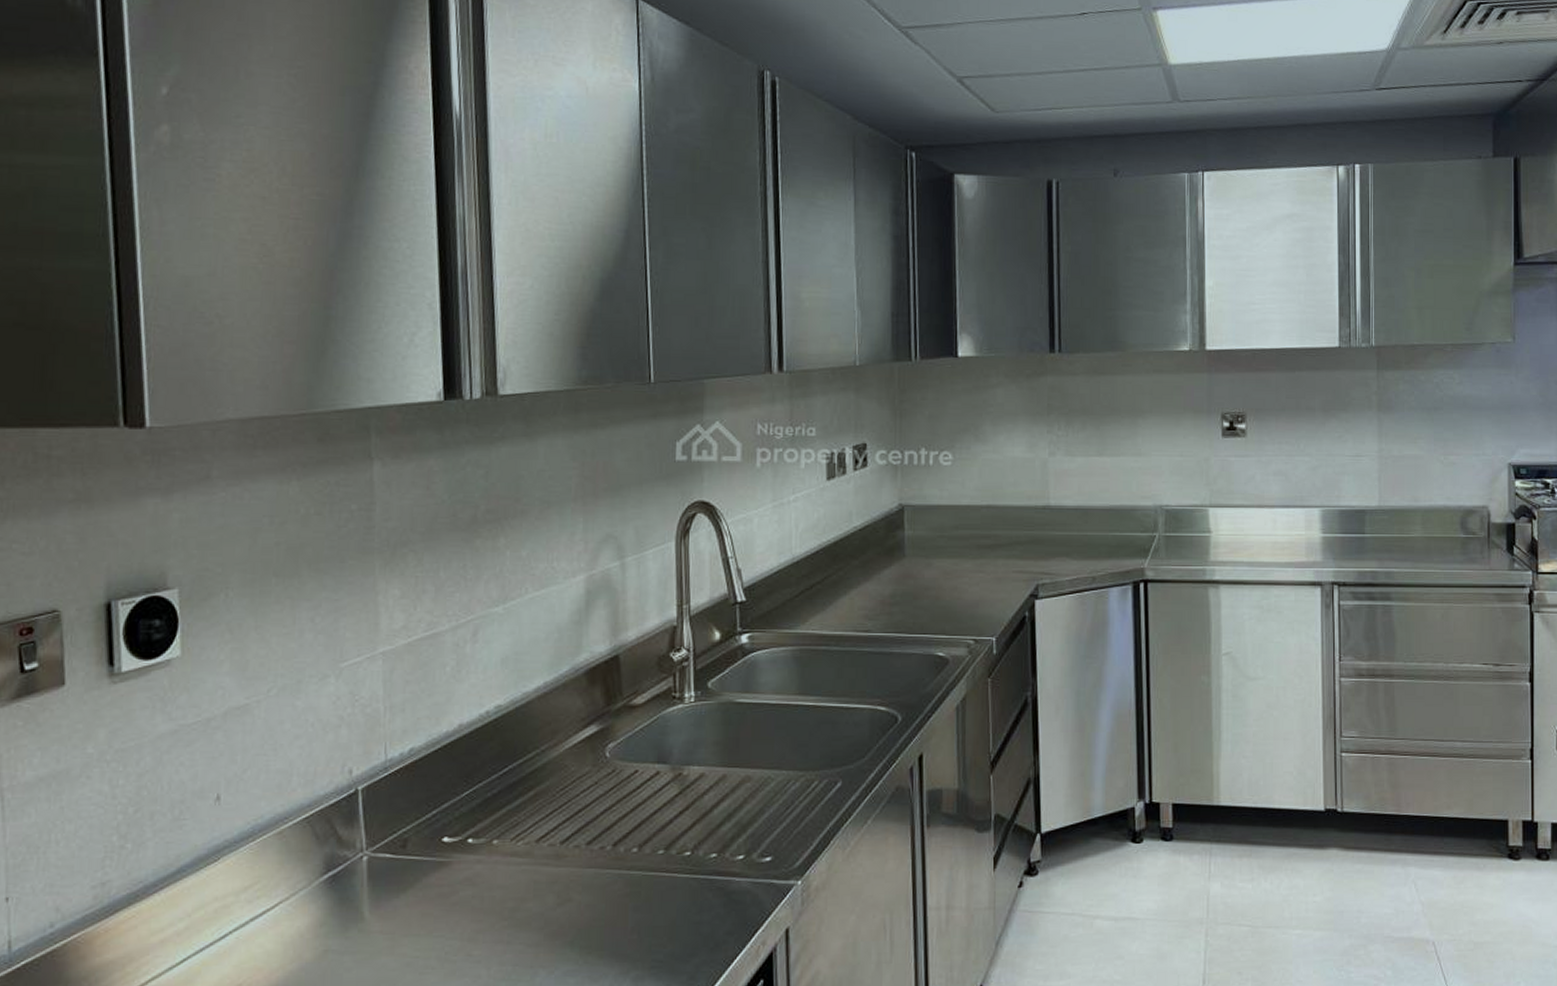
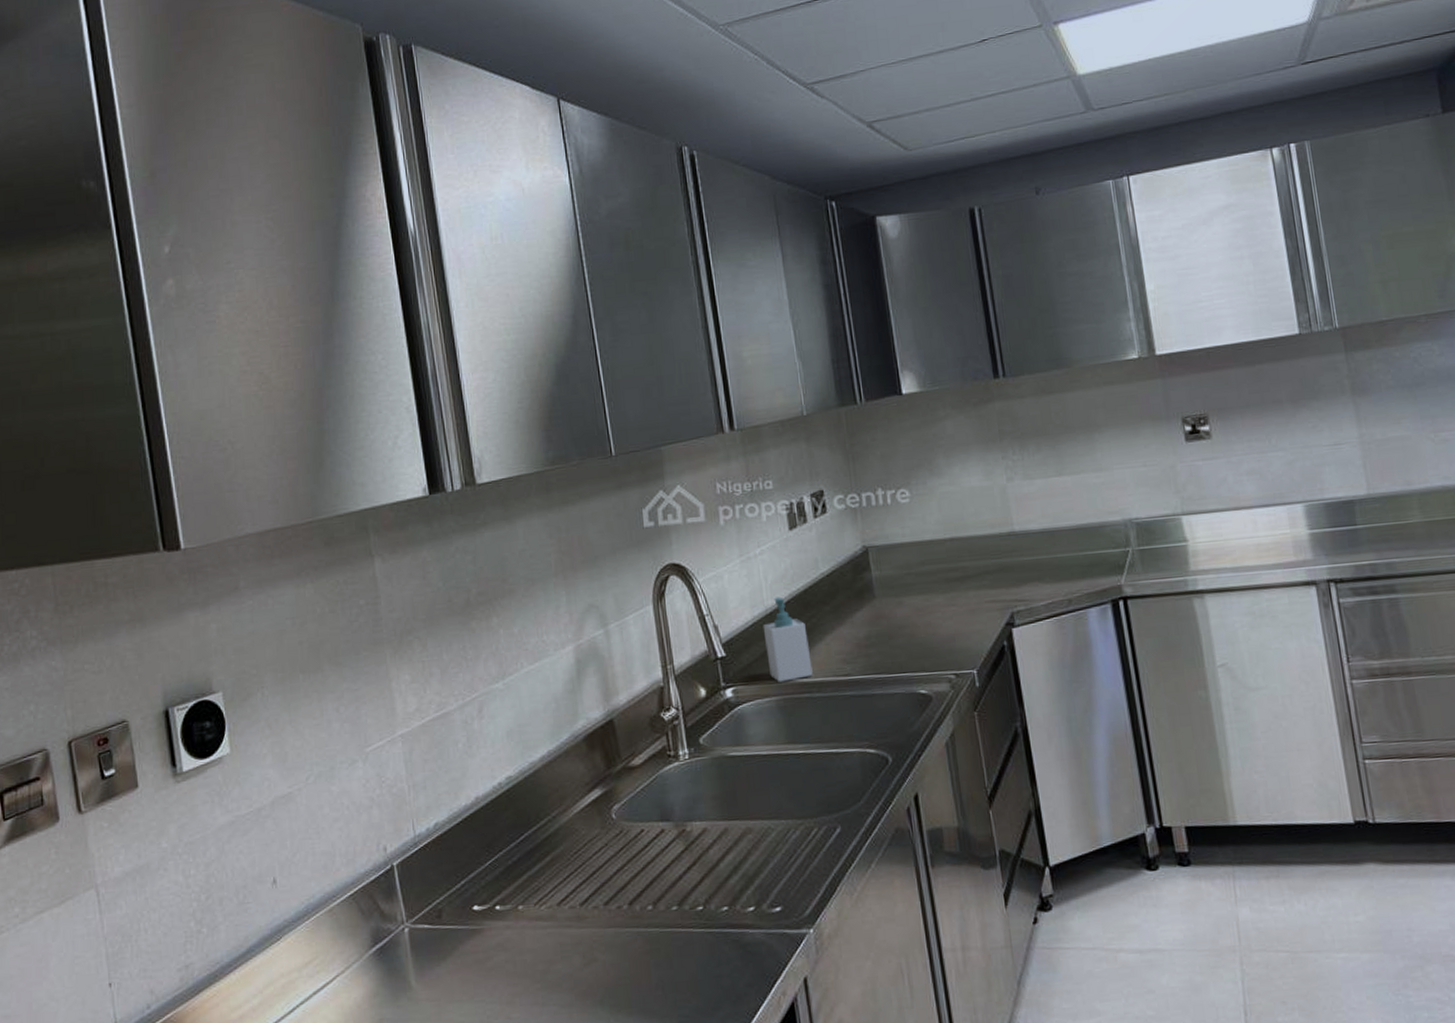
soap bottle: none [787,546,833,632] -> present [762,596,813,682]

